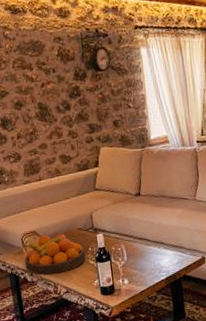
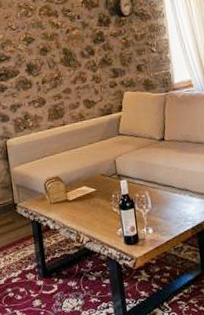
fruit bowl: present [24,234,86,275] -> none [47,180,109,223]

